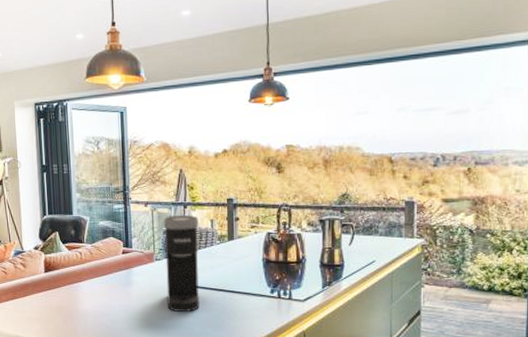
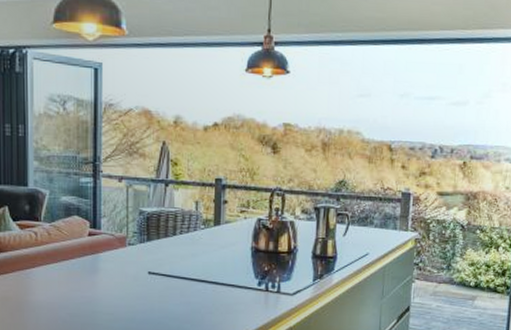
coffee maker: present [163,214,199,311] -> none [139,193,181,305]

